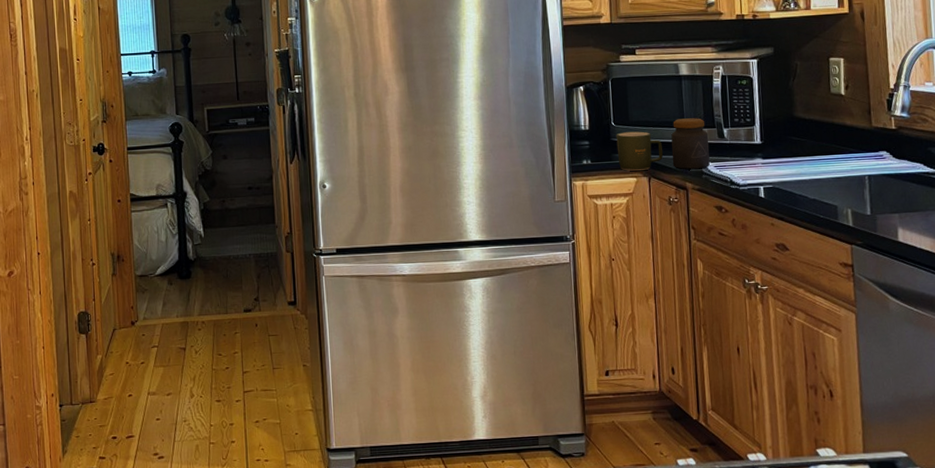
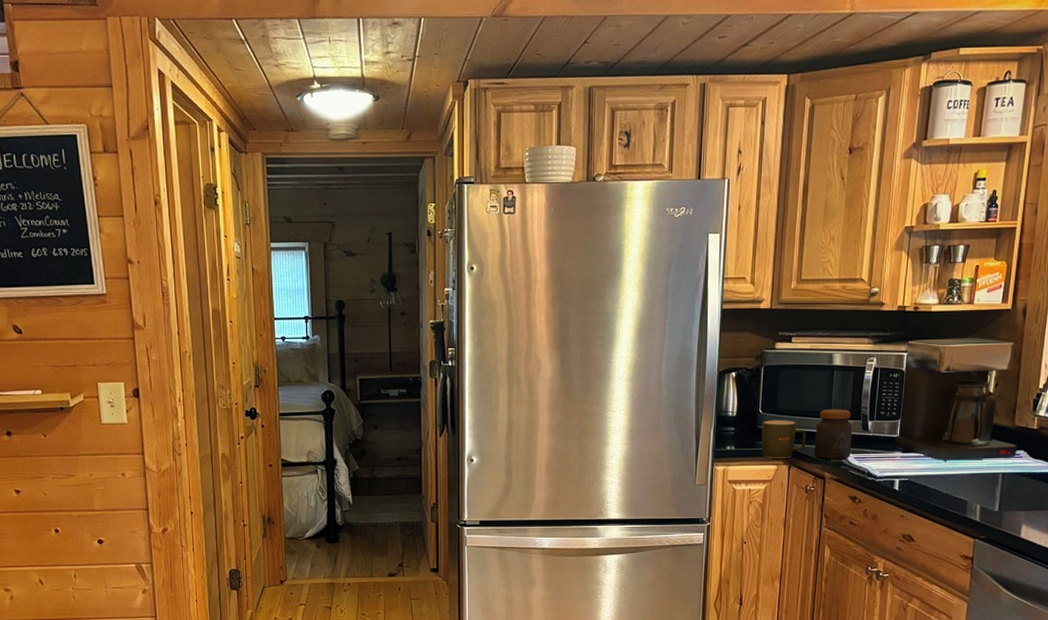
coffee maker: none [751,42,879,166] -> present [895,338,1017,461]

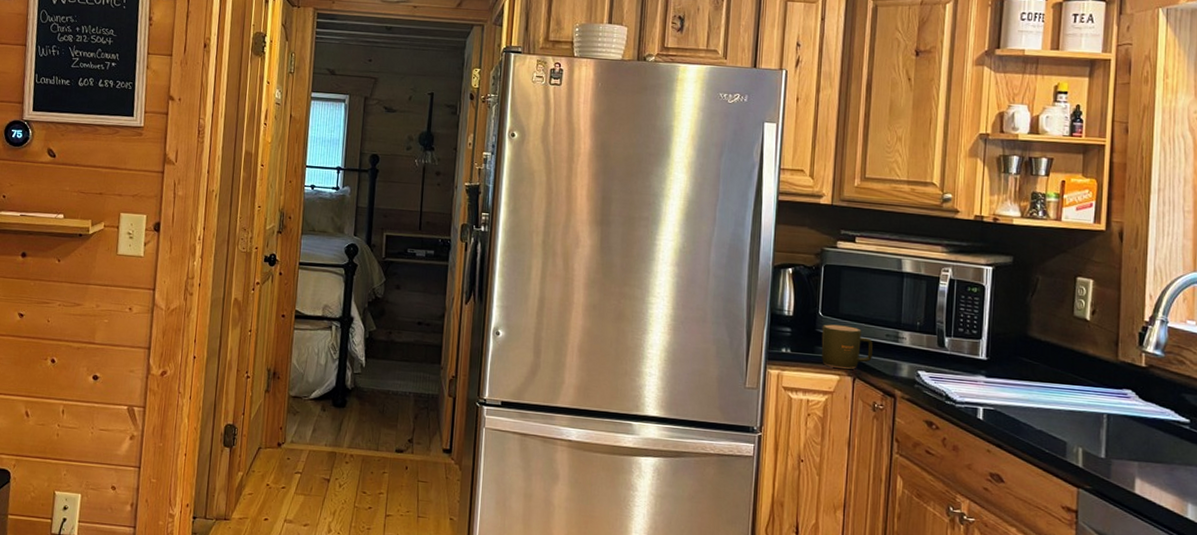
jar: present [814,409,853,461] -> none [882,319,927,379]
coffee maker: present [895,338,1017,461] -> none [977,253,1123,397]

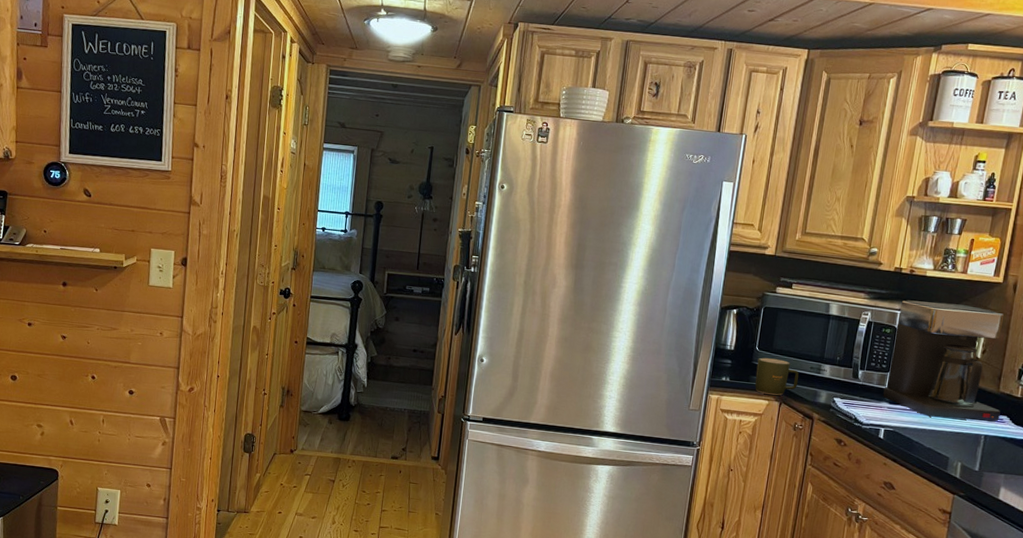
coffee maker: none [977,253,1123,397] -> present [883,300,1005,422]

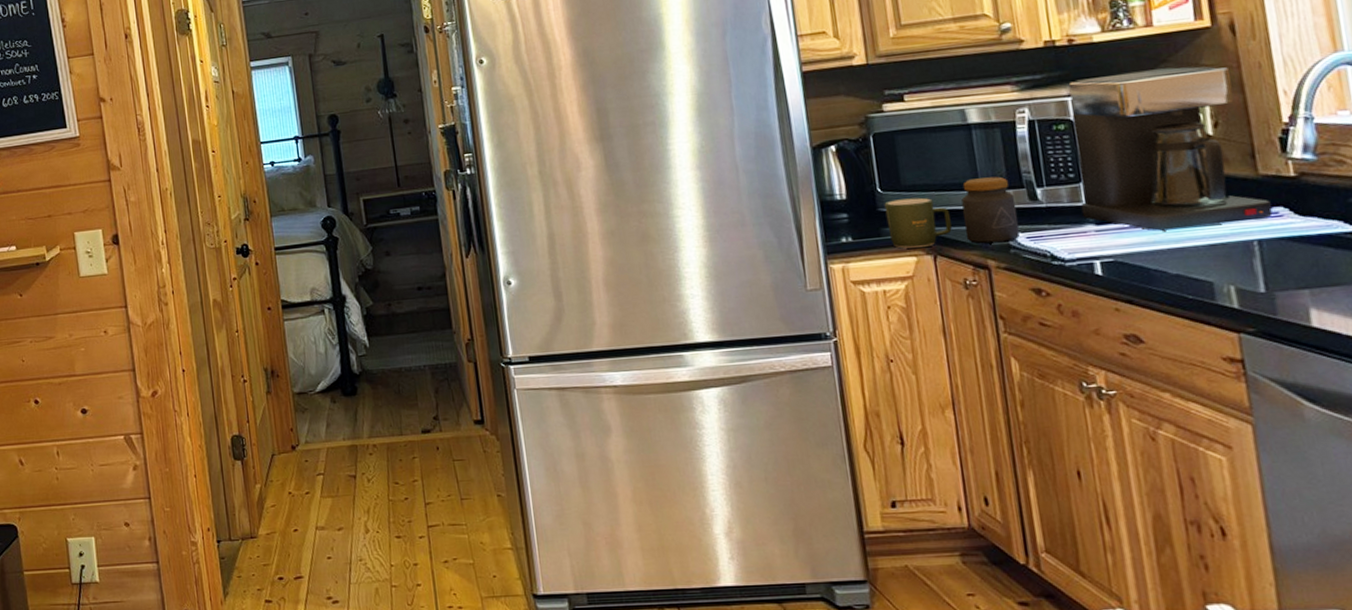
jar: none [804,354,844,404] -> present [961,176,1020,245]

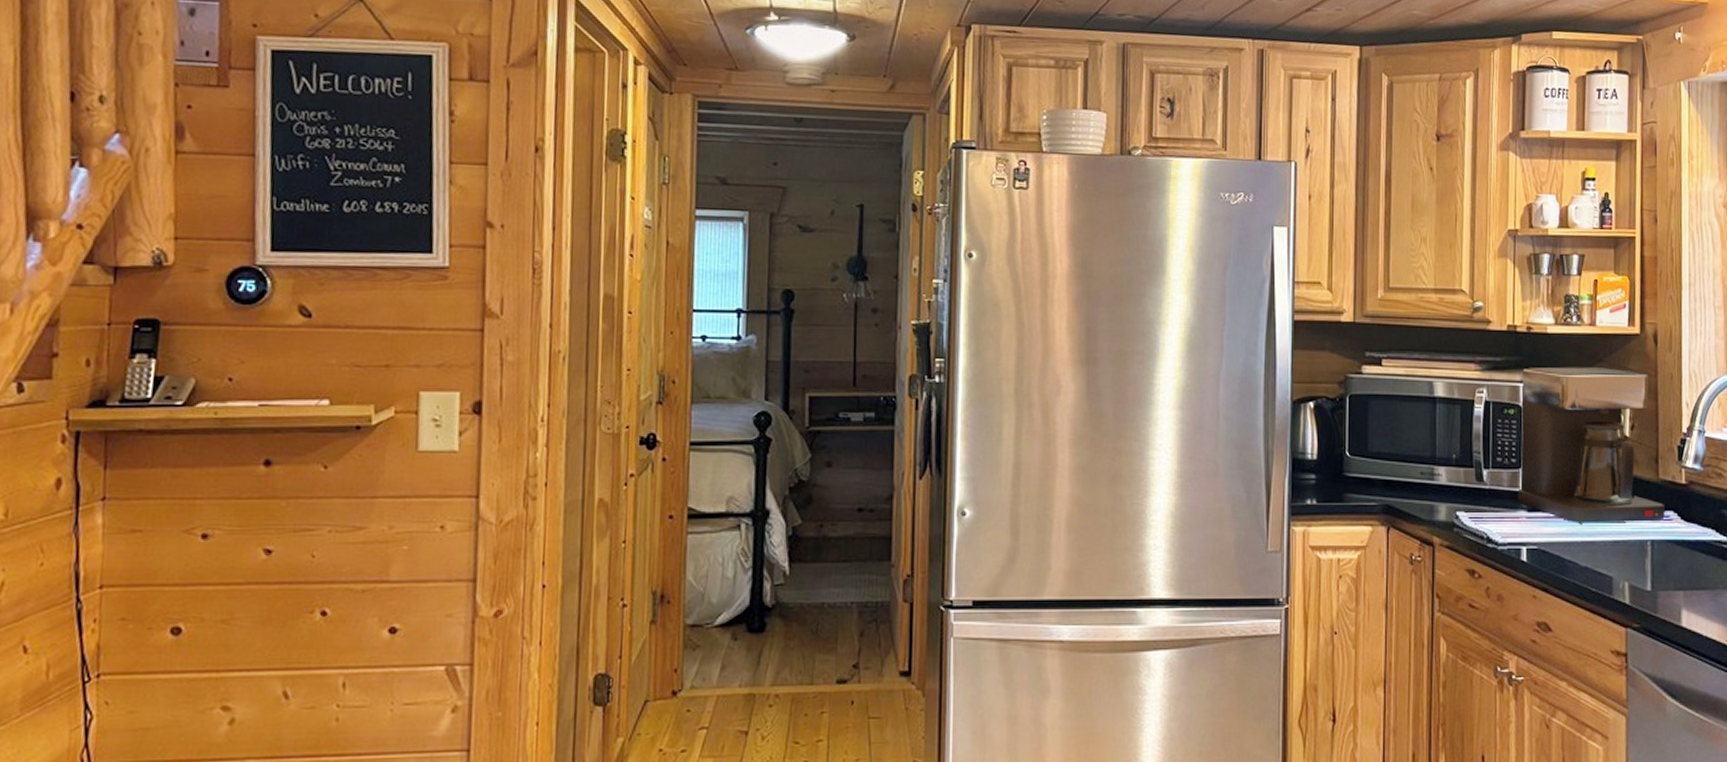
mug: present [884,197,952,249] -> none [1350,466,1408,518]
jar: present [961,176,1020,245] -> none [1418,453,1465,522]

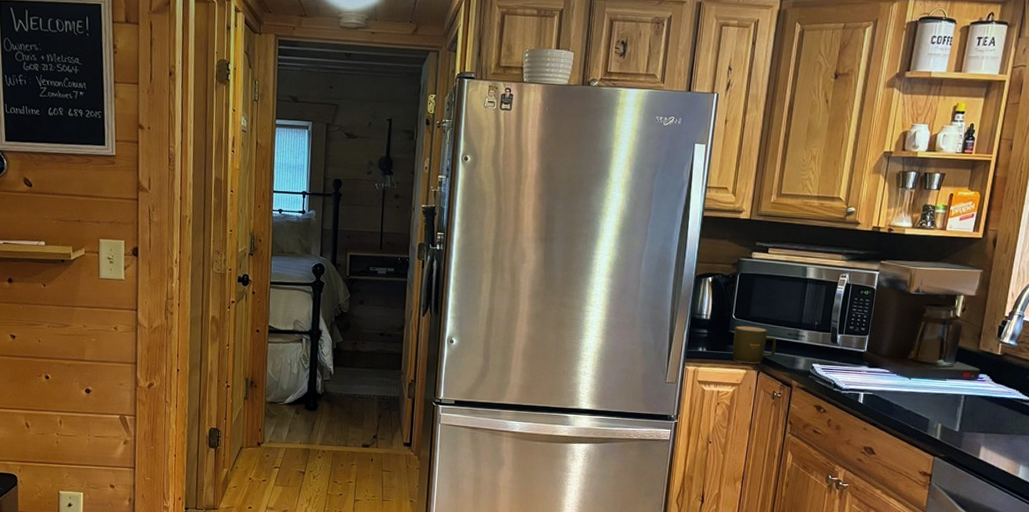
mug: none [1350,466,1408,518] -> present [732,325,777,365]

